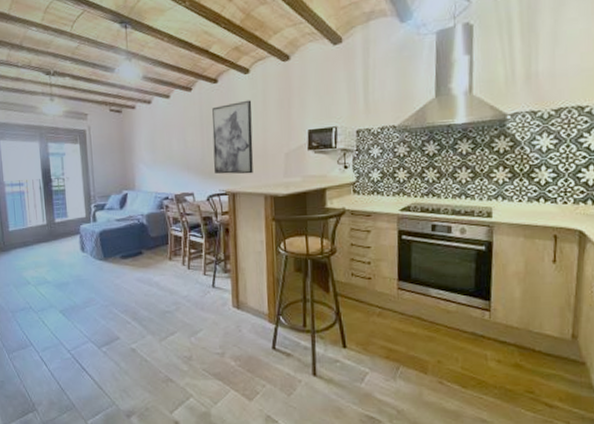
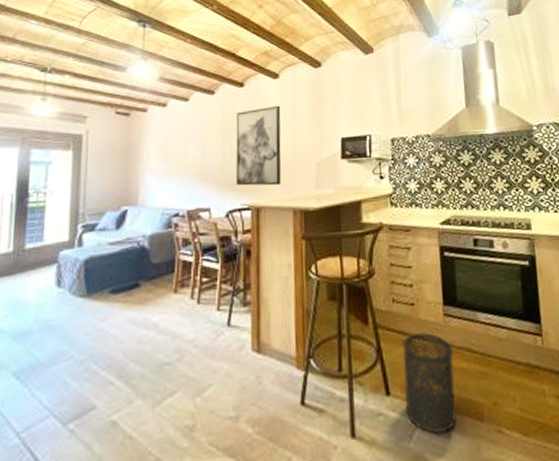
trash can: none [359,302,405,380] -> present [402,332,458,435]

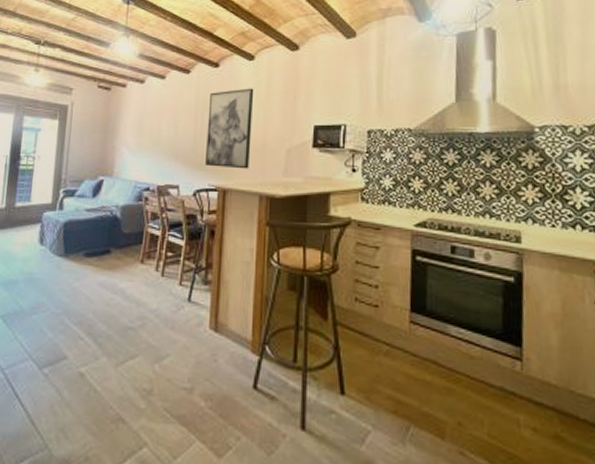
trash can: present [402,332,458,435] -> none [360,336,417,444]

